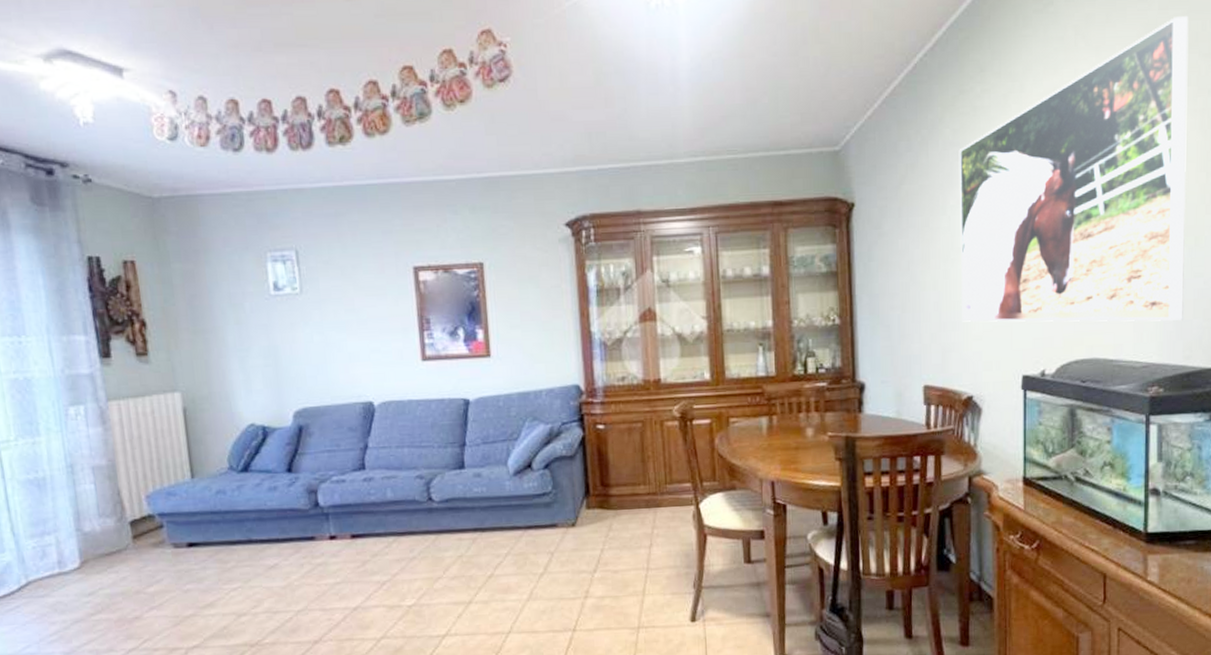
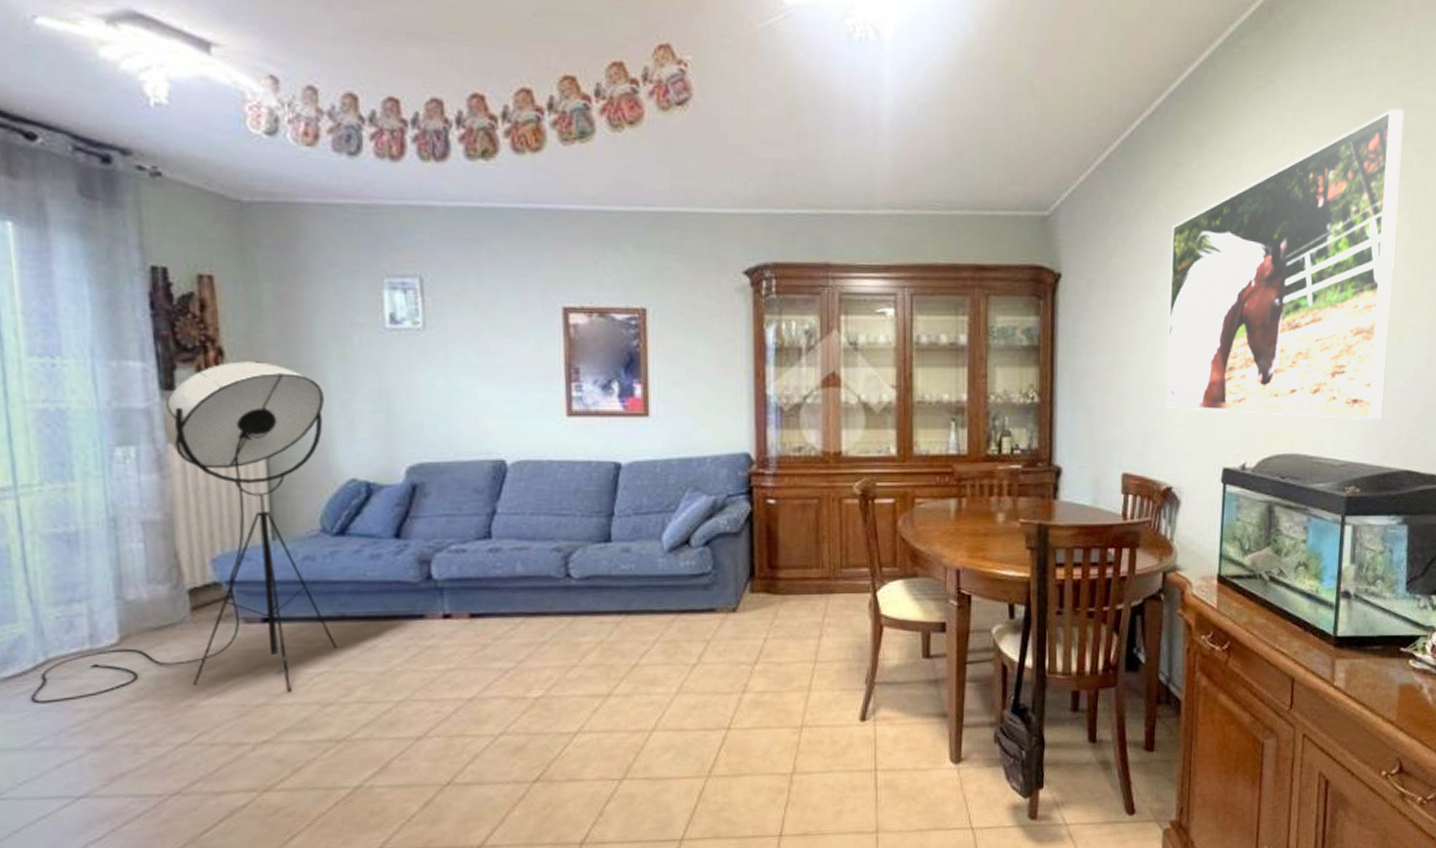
floor lamp: none [17,329,247,618] -> present [30,361,337,704]

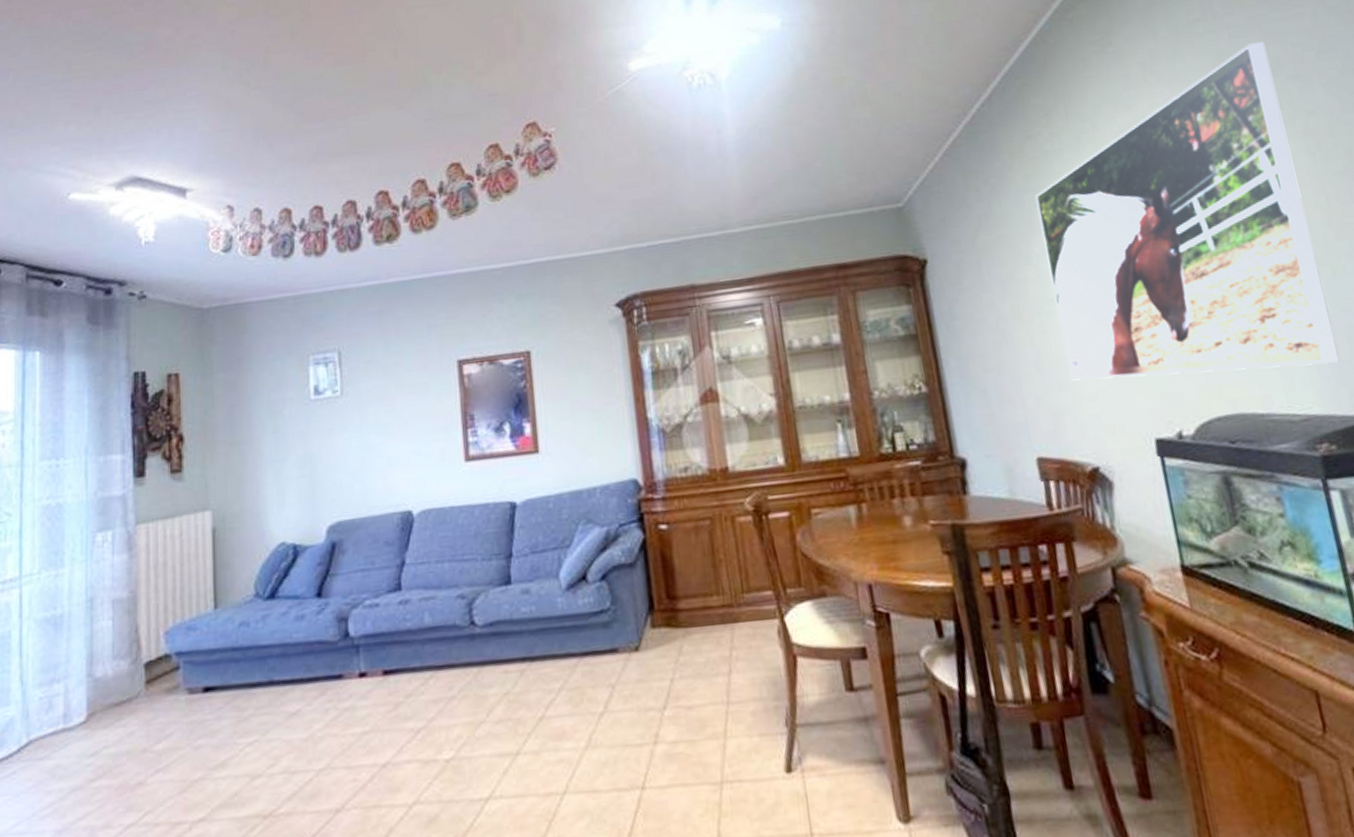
floor lamp: present [30,361,337,704] -> none [12,443,266,787]

